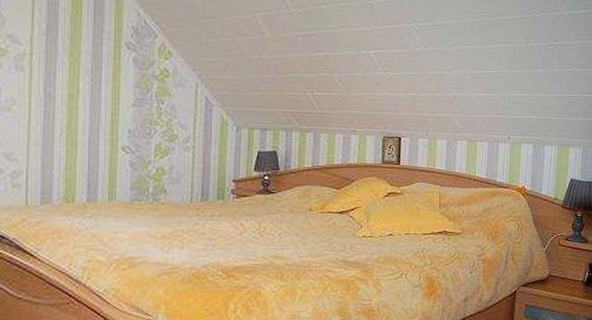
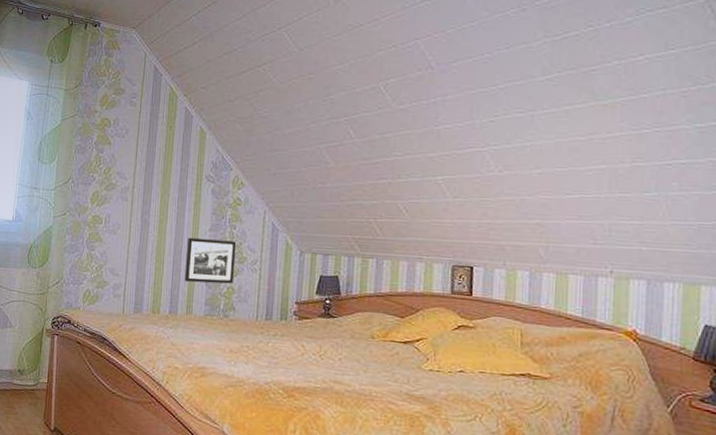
picture frame: none [104,113,166,165] -> present [184,237,237,284]

